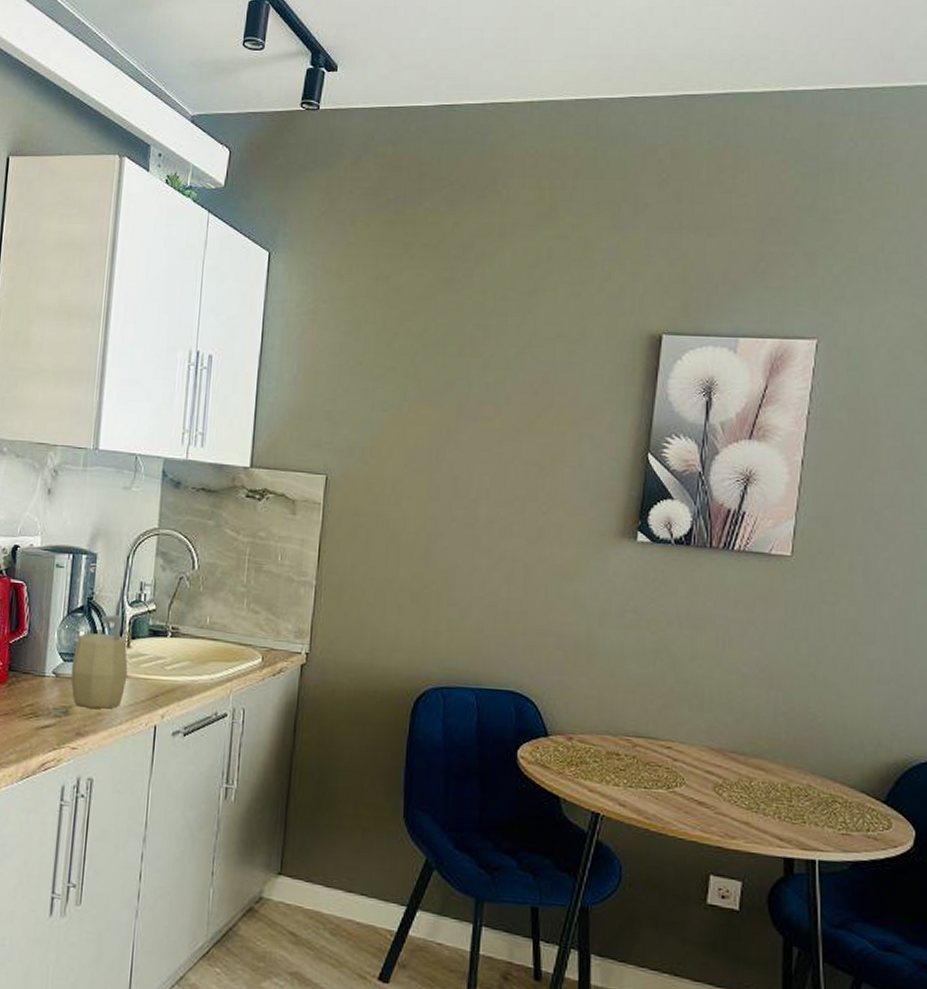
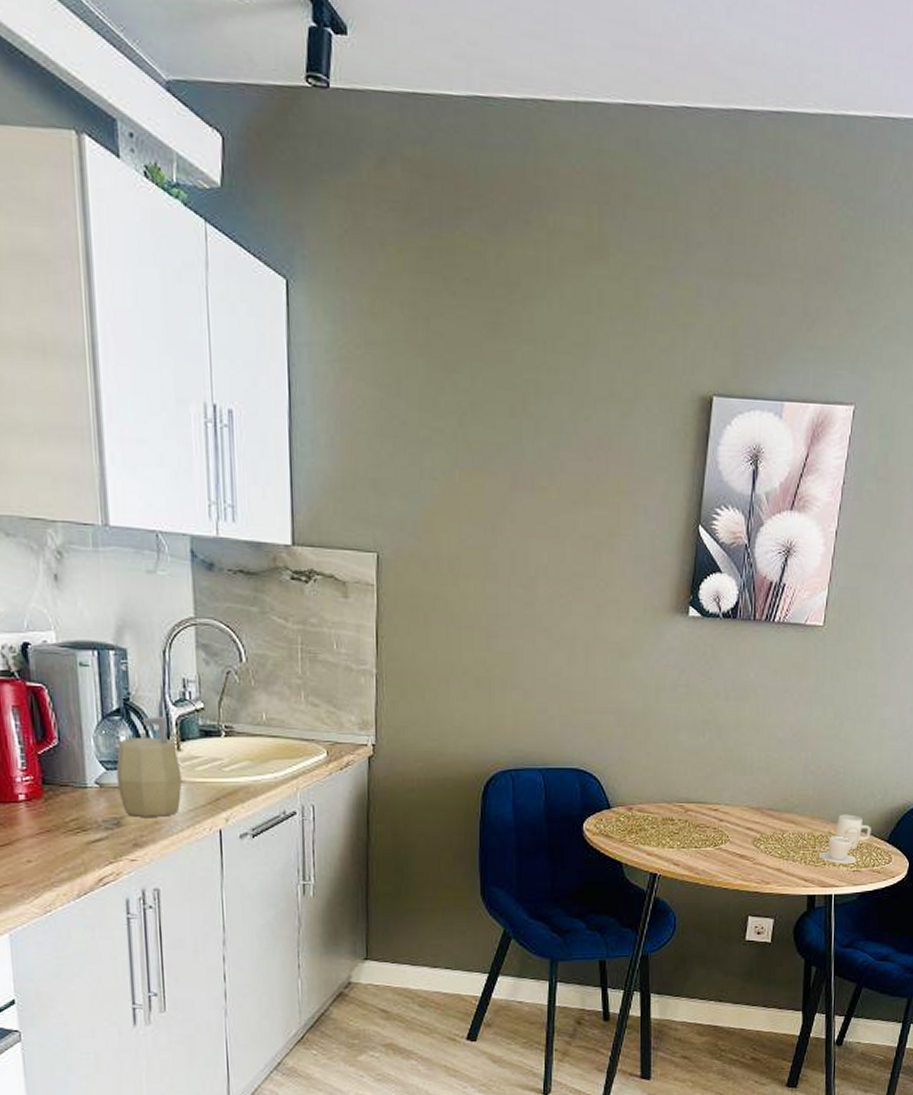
teacup: none [796,789,847,826] -> present [818,835,858,865]
mug: none [816,765,862,810] -> present [835,814,871,851]

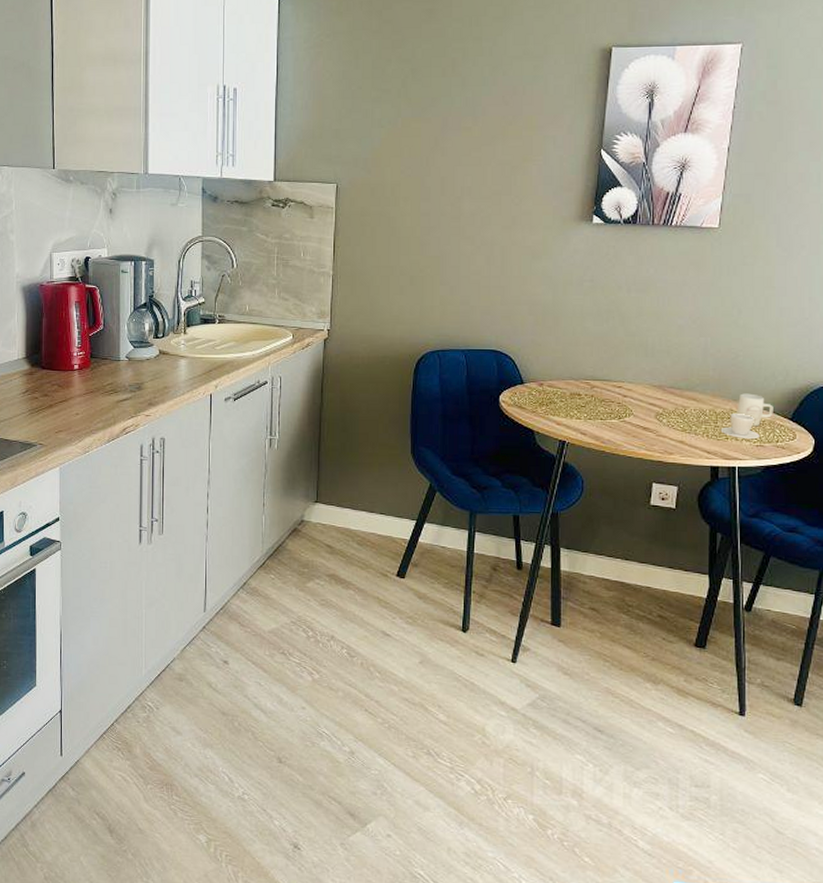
soap dispenser: present [116,715,182,817] -> none [140,308,186,383]

